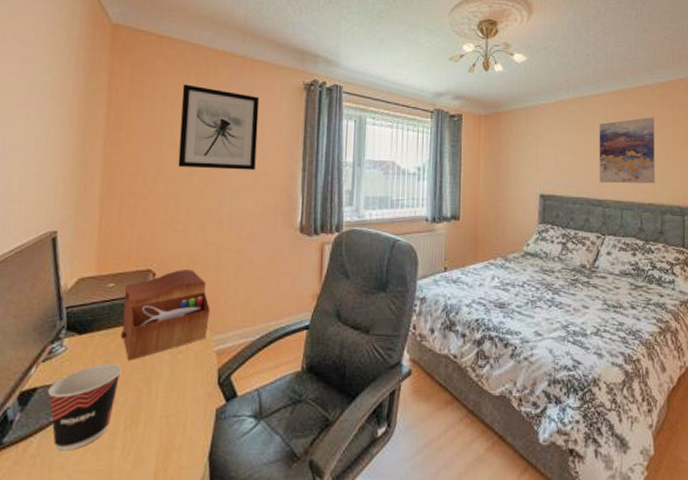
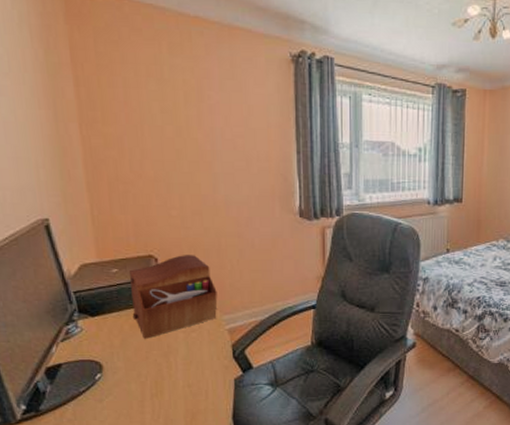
cup: present [48,363,122,451] -> none [72,341,140,416]
wall art: present [178,84,260,170] -> none [155,56,247,153]

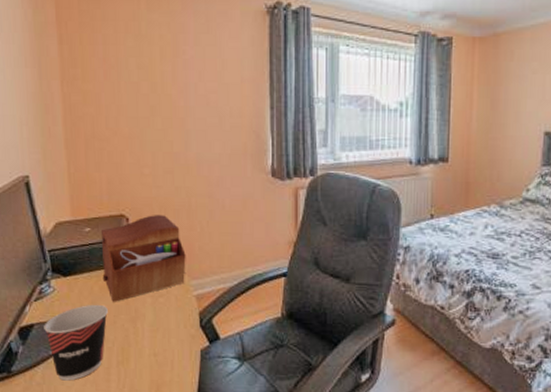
cup: none [72,341,140,416] -> present [44,304,108,381]

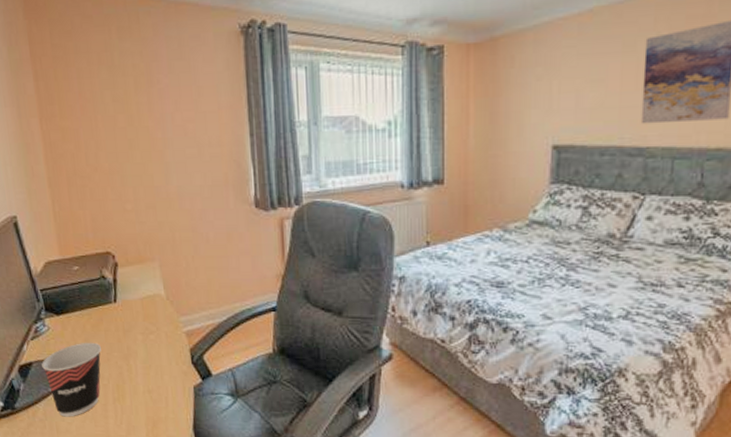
sewing box: present [102,215,186,302] -> none [89,251,174,340]

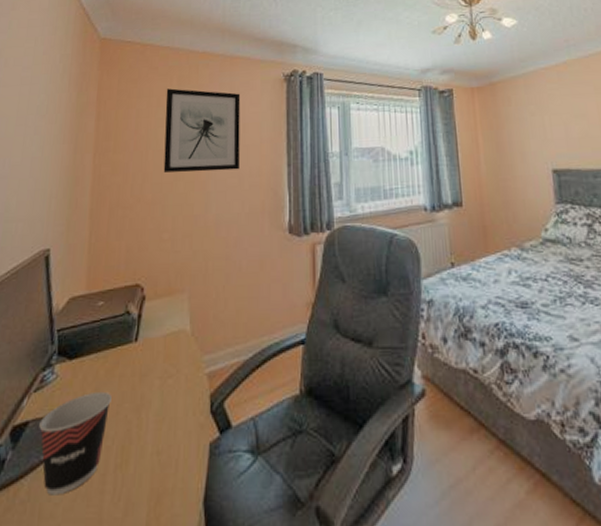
wall art: none [105,42,198,141] -> present [163,88,241,173]

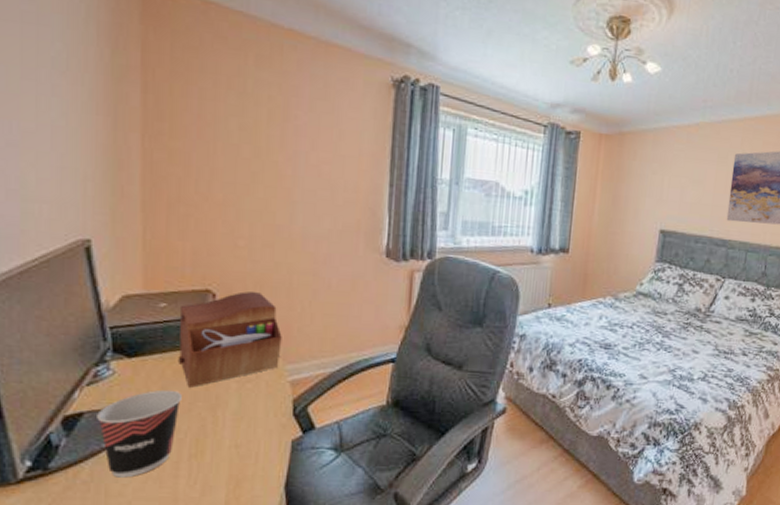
sewing box: none [110,282,200,388] -> present [178,291,282,388]
wall art: present [163,88,241,173] -> none [237,68,337,182]

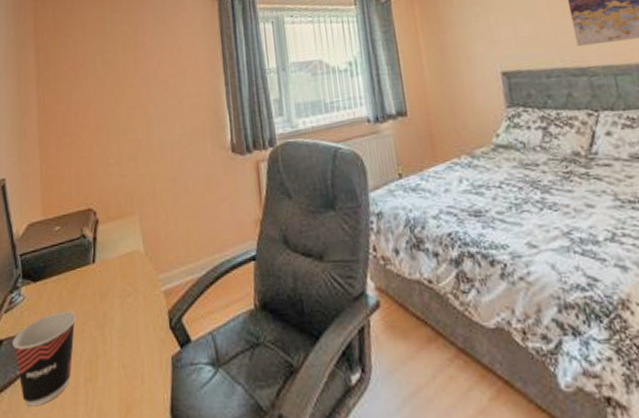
sewing box: present [178,291,282,388] -> none [71,205,153,307]

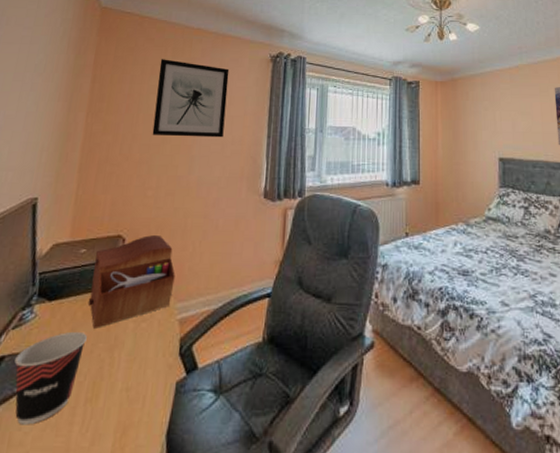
sewing box: none [71,205,153,307] -> present [88,235,175,329]
wall art: none [100,14,178,99] -> present [152,59,230,138]

